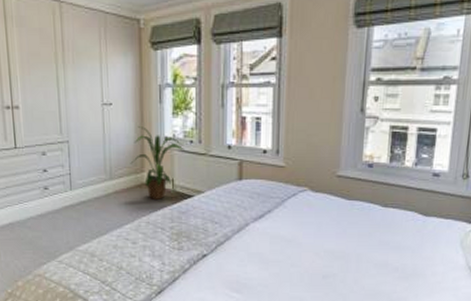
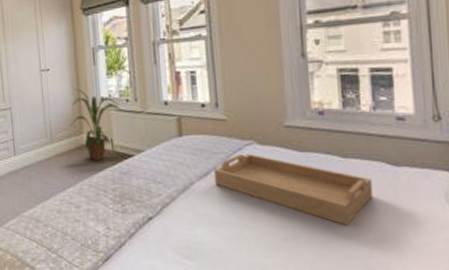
serving tray: none [269,199,405,266] -> present [214,153,373,226]

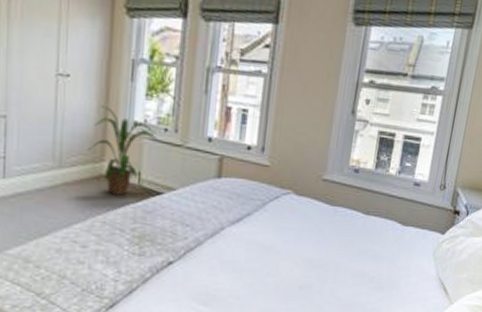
serving tray: present [214,153,373,226] -> none [246,202,384,276]

